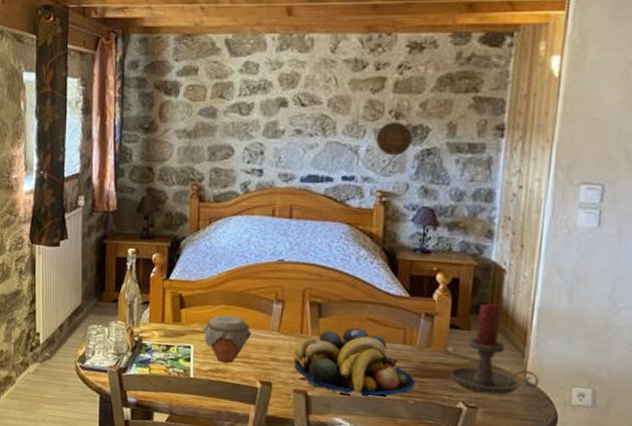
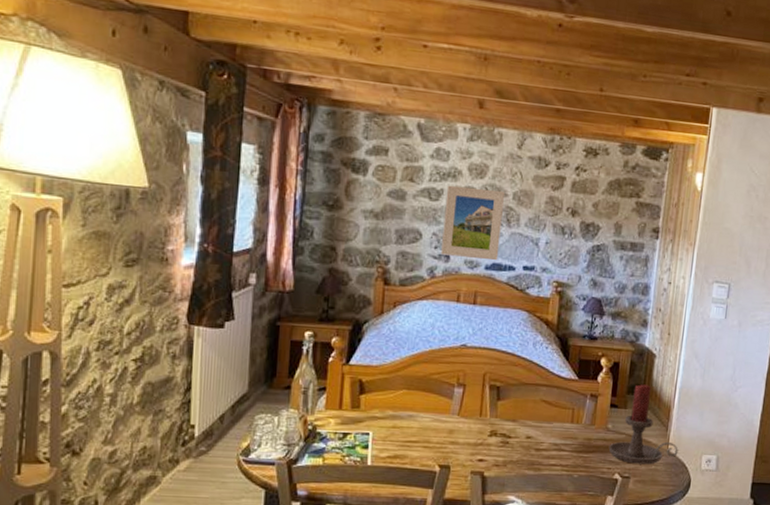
jar: present [202,315,252,363] -> none [382,399,433,448]
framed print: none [254,98,318,173] -> present [441,185,504,261]
fruit bowl: present [293,327,415,397] -> none [472,409,580,475]
decorative plate: present [375,122,413,156] -> none [554,218,586,250]

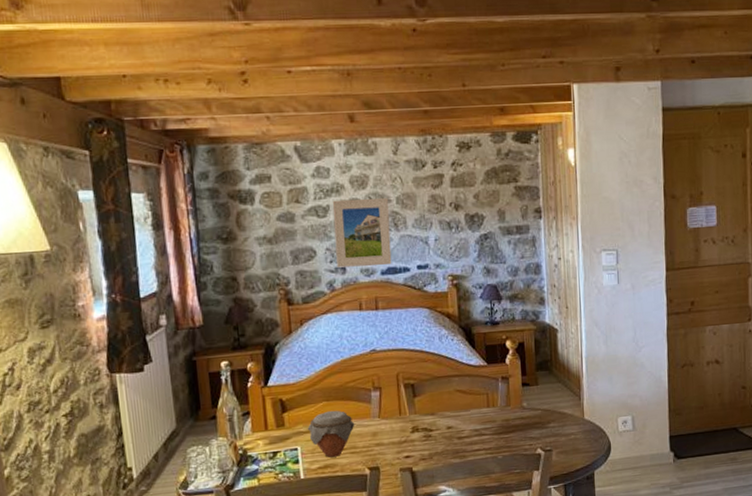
jar: none [382,399,433,448] -> present [307,410,355,458]
candle holder: present [608,384,678,465] -> none [527,359,594,437]

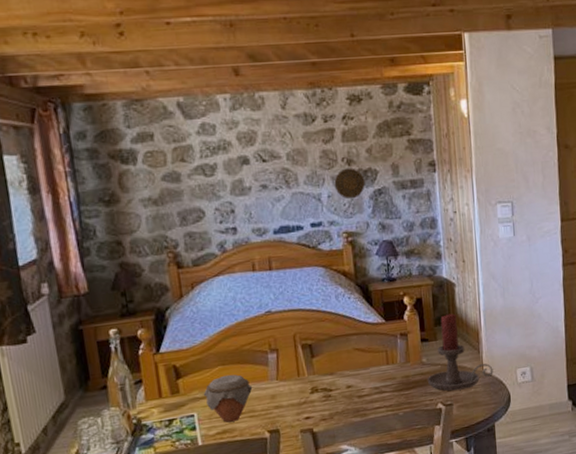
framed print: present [332,197,392,268] -> none [219,153,285,228]
decorative plate: none [441,212,472,243] -> present [334,168,365,200]
candle holder: none [527,359,594,437] -> present [427,313,493,391]

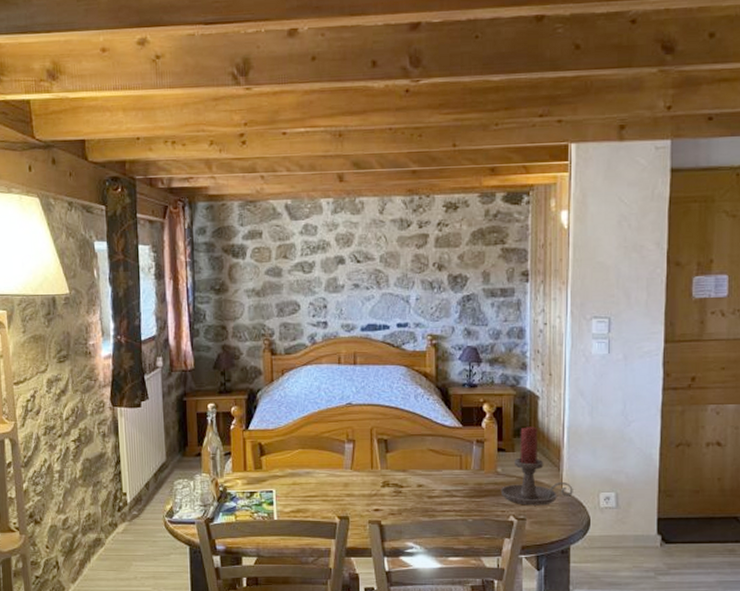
jar: present [203,374,253,423] -> none [282,458,328,502]
decorative plate: present [334,168,365,200] -> none [423,273,454,303]

